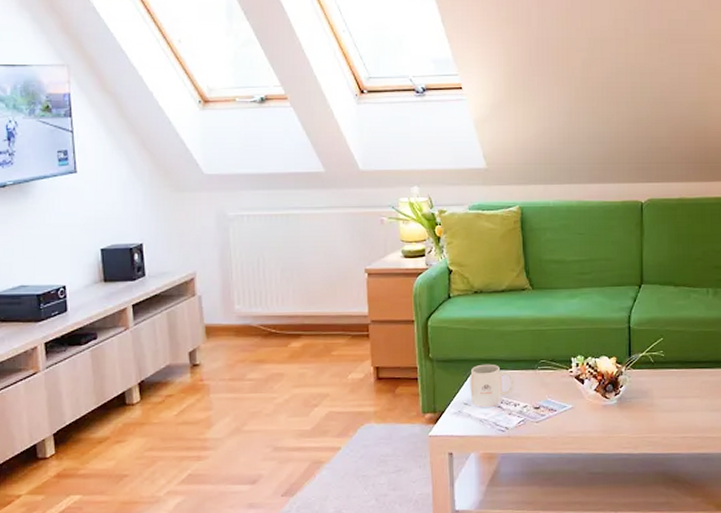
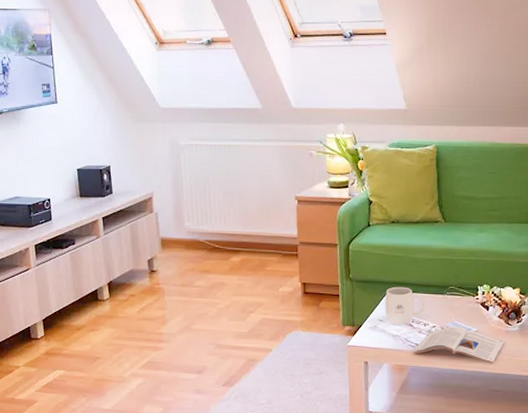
magazine: none [504,404,603,444] -> present [414,326,505,364]

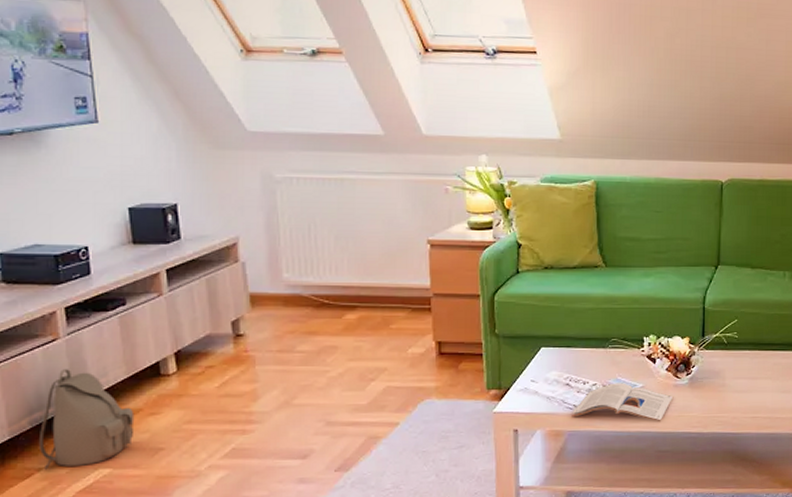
backpack: none [17,292,80,368] -> present [38,369,135,470]
mug: present [385,286,426,326] -> none [537,341,585,386]

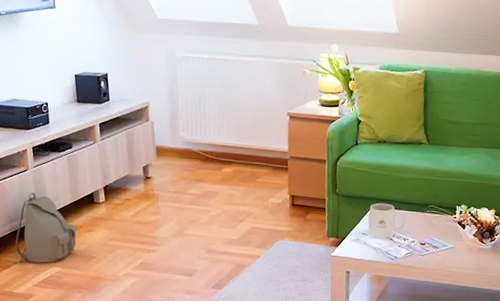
mug: none [537,341,585,386] -> present [368,202,406,239]
magazine: present [572,383,674,422] -> none [393,242,478,278]

